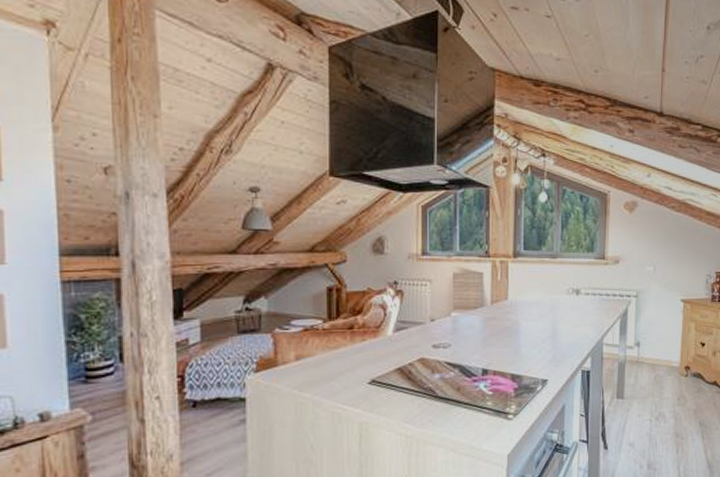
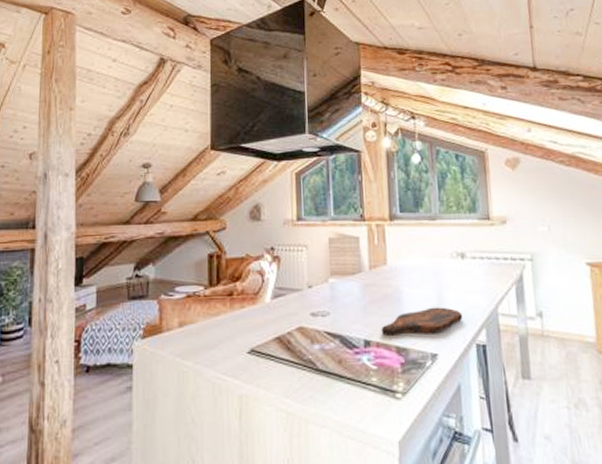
cutting board: none [498,338,573,365] -> present [381,307,463,336]

